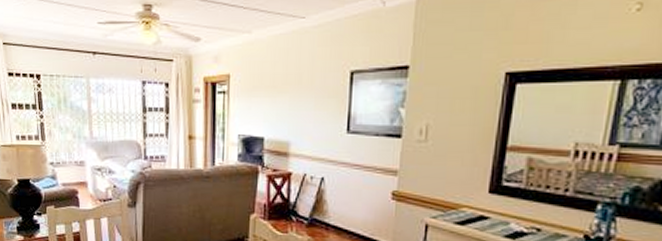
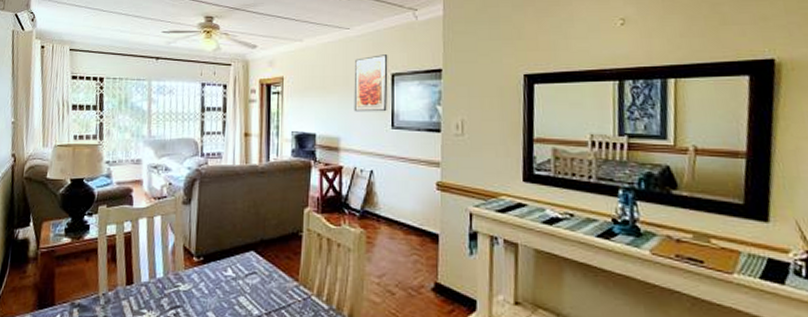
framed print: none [306,48,348,115] -> present [354,54,388,112]

